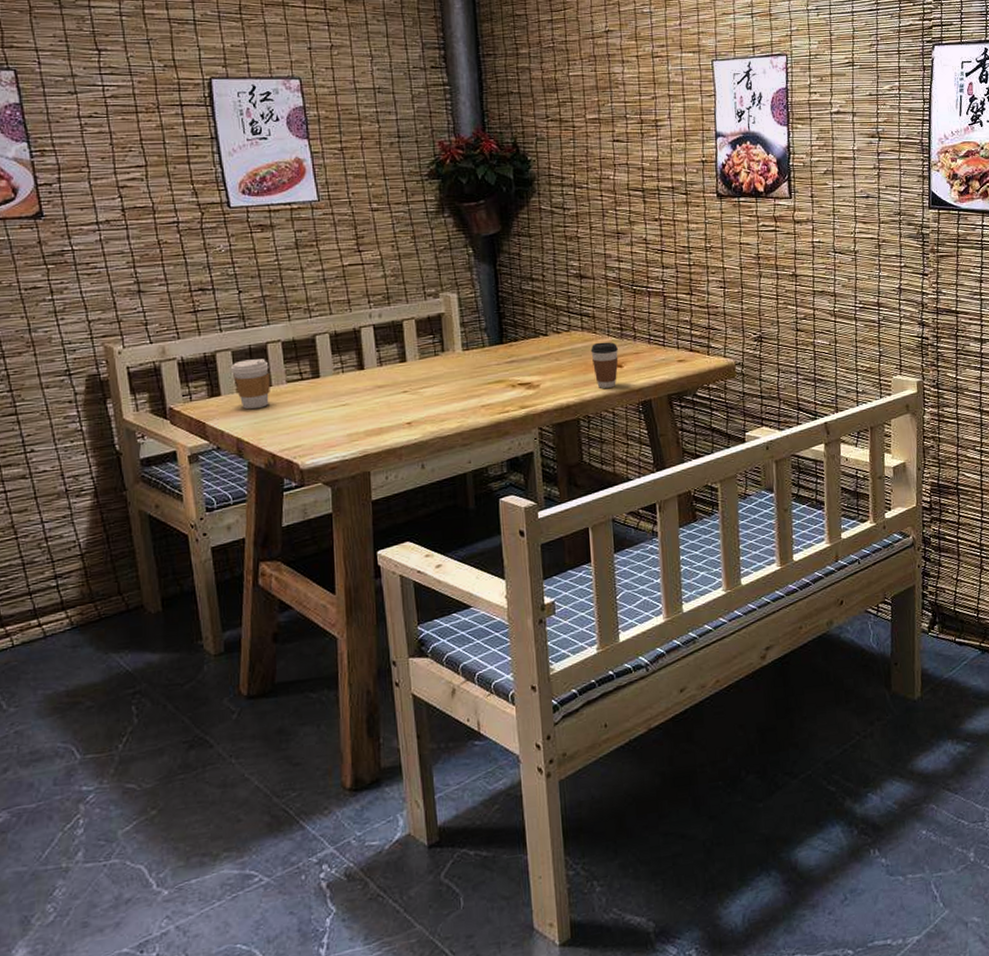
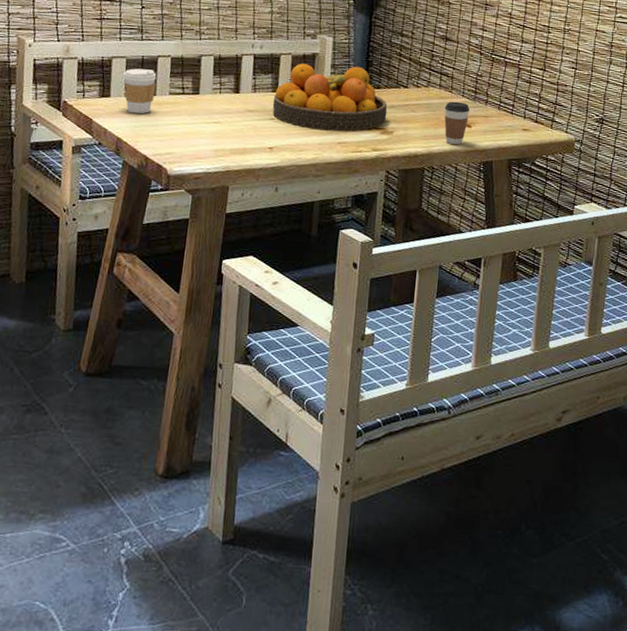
fruit bowl: none [402,320,530,396] -> present [272,63,387,132]

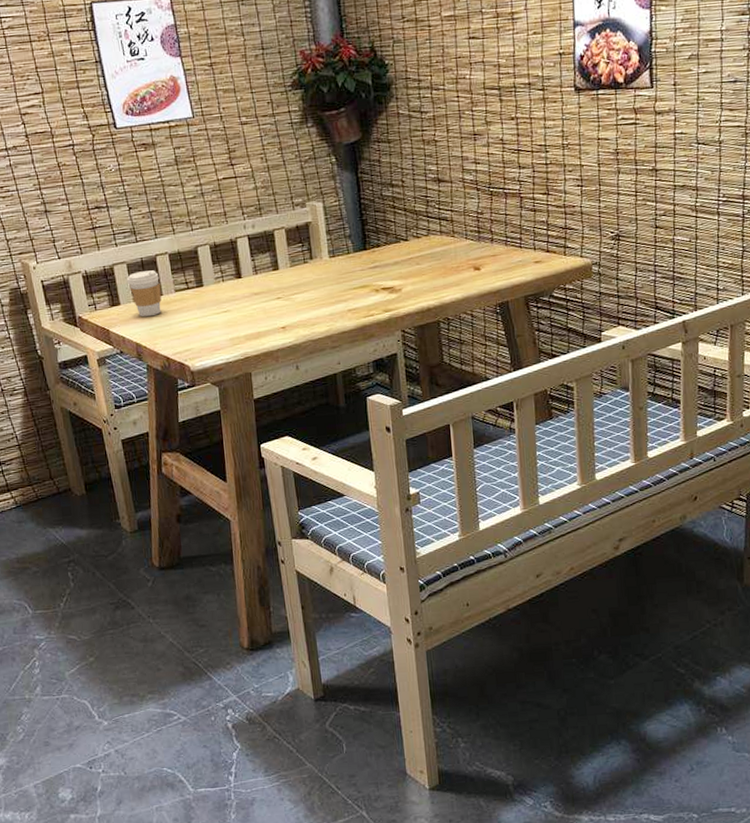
fruit bowl: present [272,63,387,132] -> none [276,227,392,302]
coffee cup: present [444,101,470,145] -> none [449,245,476,292]

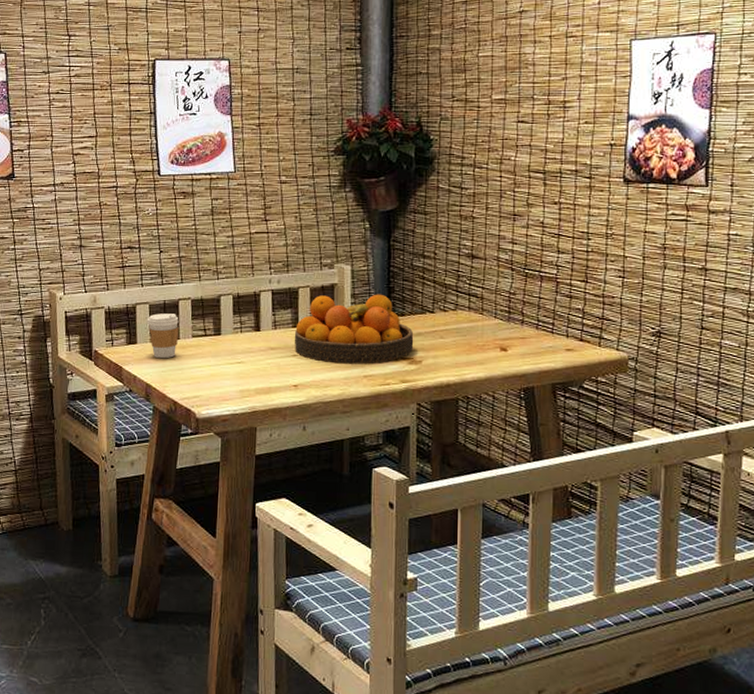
fruit bowl: none [276,227,392,302] -> present [294,294,414,364]

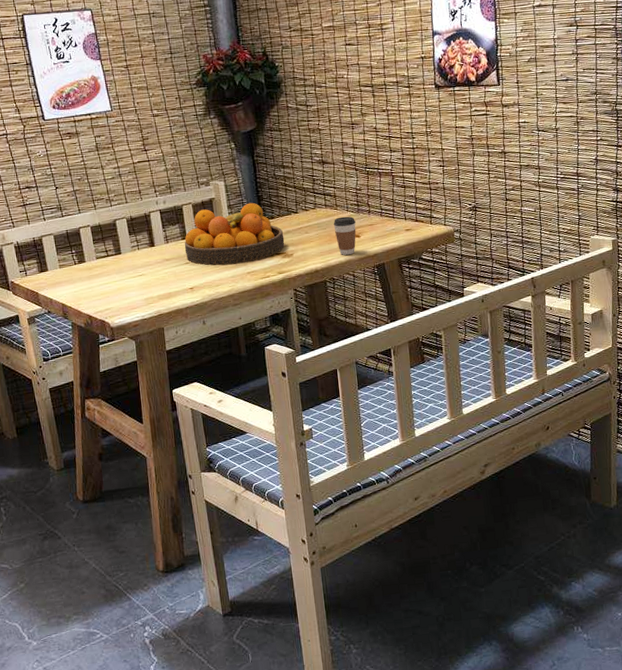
coffee cup: present [147,313,179,359] -> none [54,241,85,281]
coffee cup: none [476,324,504,372] -> present [333,216,356,256]

